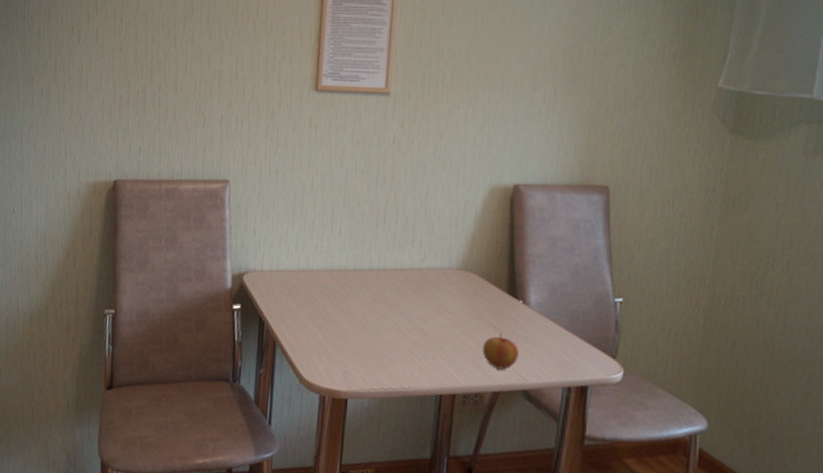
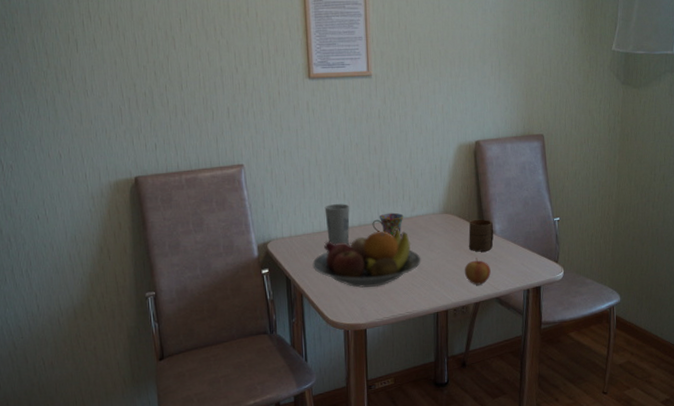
fruit bowl: none [292,278,427,348] -> present [312,227,421,288]
cup: none [314,239,344,290] -> present [324,204,350,245]
mug: none [370,259,411,295] -> present [372,212,404,240]
cup: none [491,283,528,328] -> present [468,219,494,252]

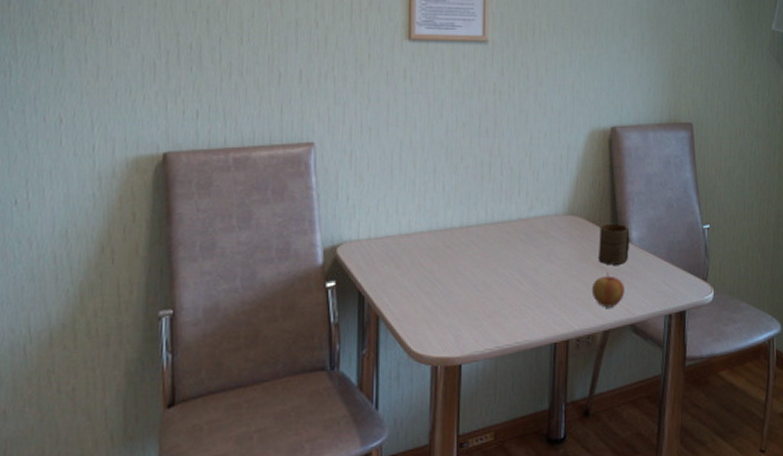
fruit bowl: present [312,227,421,288] -> none [395,231,538,309]
cup: present [324,204,350,245] -> none [417,198,449,252]
mug: present [372,212,404,240] -> none [477,212,519,247]

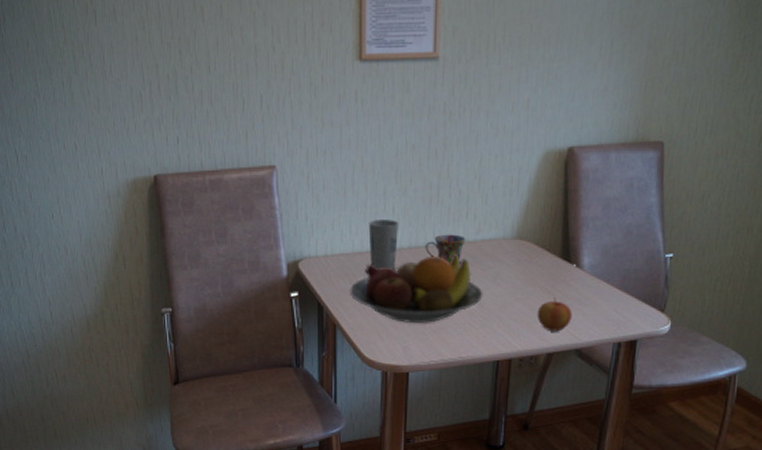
fruit bowl: none [395,231,538,309] -> present [350,253,483,323]
cup: none [417,198,449,252] -> present [368,220,398,269]
mug: none [477,212,519,247] -> present [425,234,466,268]
cup: present [598,223,630,265] -> none [545,249,582,291]

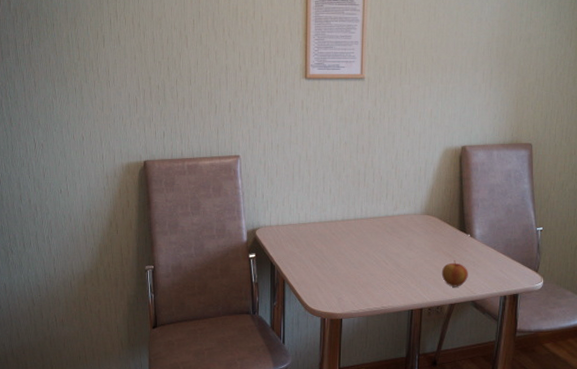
fruit bowl: present [350,253,483,323] -> none [296,224,400,279]
cup: present [368,220,398,269] -> none [311,198,334,237]
mug: present [425,234,466,268] -> none [355,210,386,237]

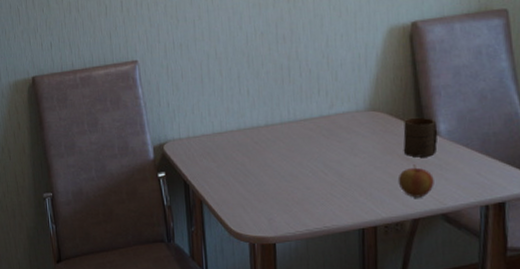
cup: none [447,222,474,255] -> present [403,117,438,158]

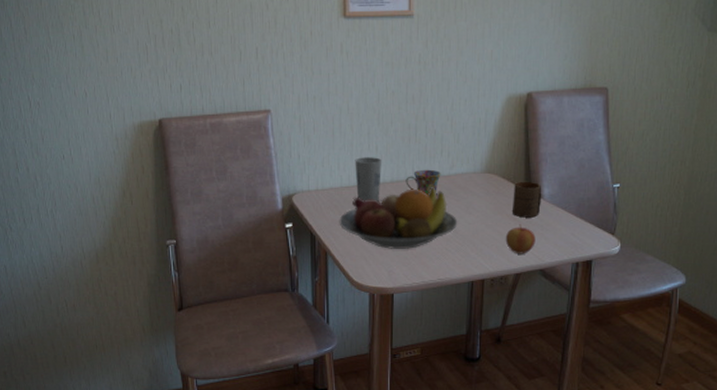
fruit bowl: none [213,127,342,196] -> present [339,186,458,249]
cup: none [226,101,255,147] -> present [355,157,381,202]
mug: none [281,110,320,142] -> present [406,169,441,200]

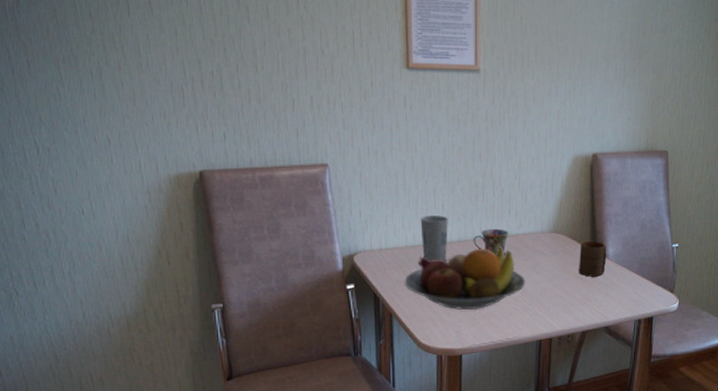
apple: present [505,224,536,254] -> none [572,283,601,313]

